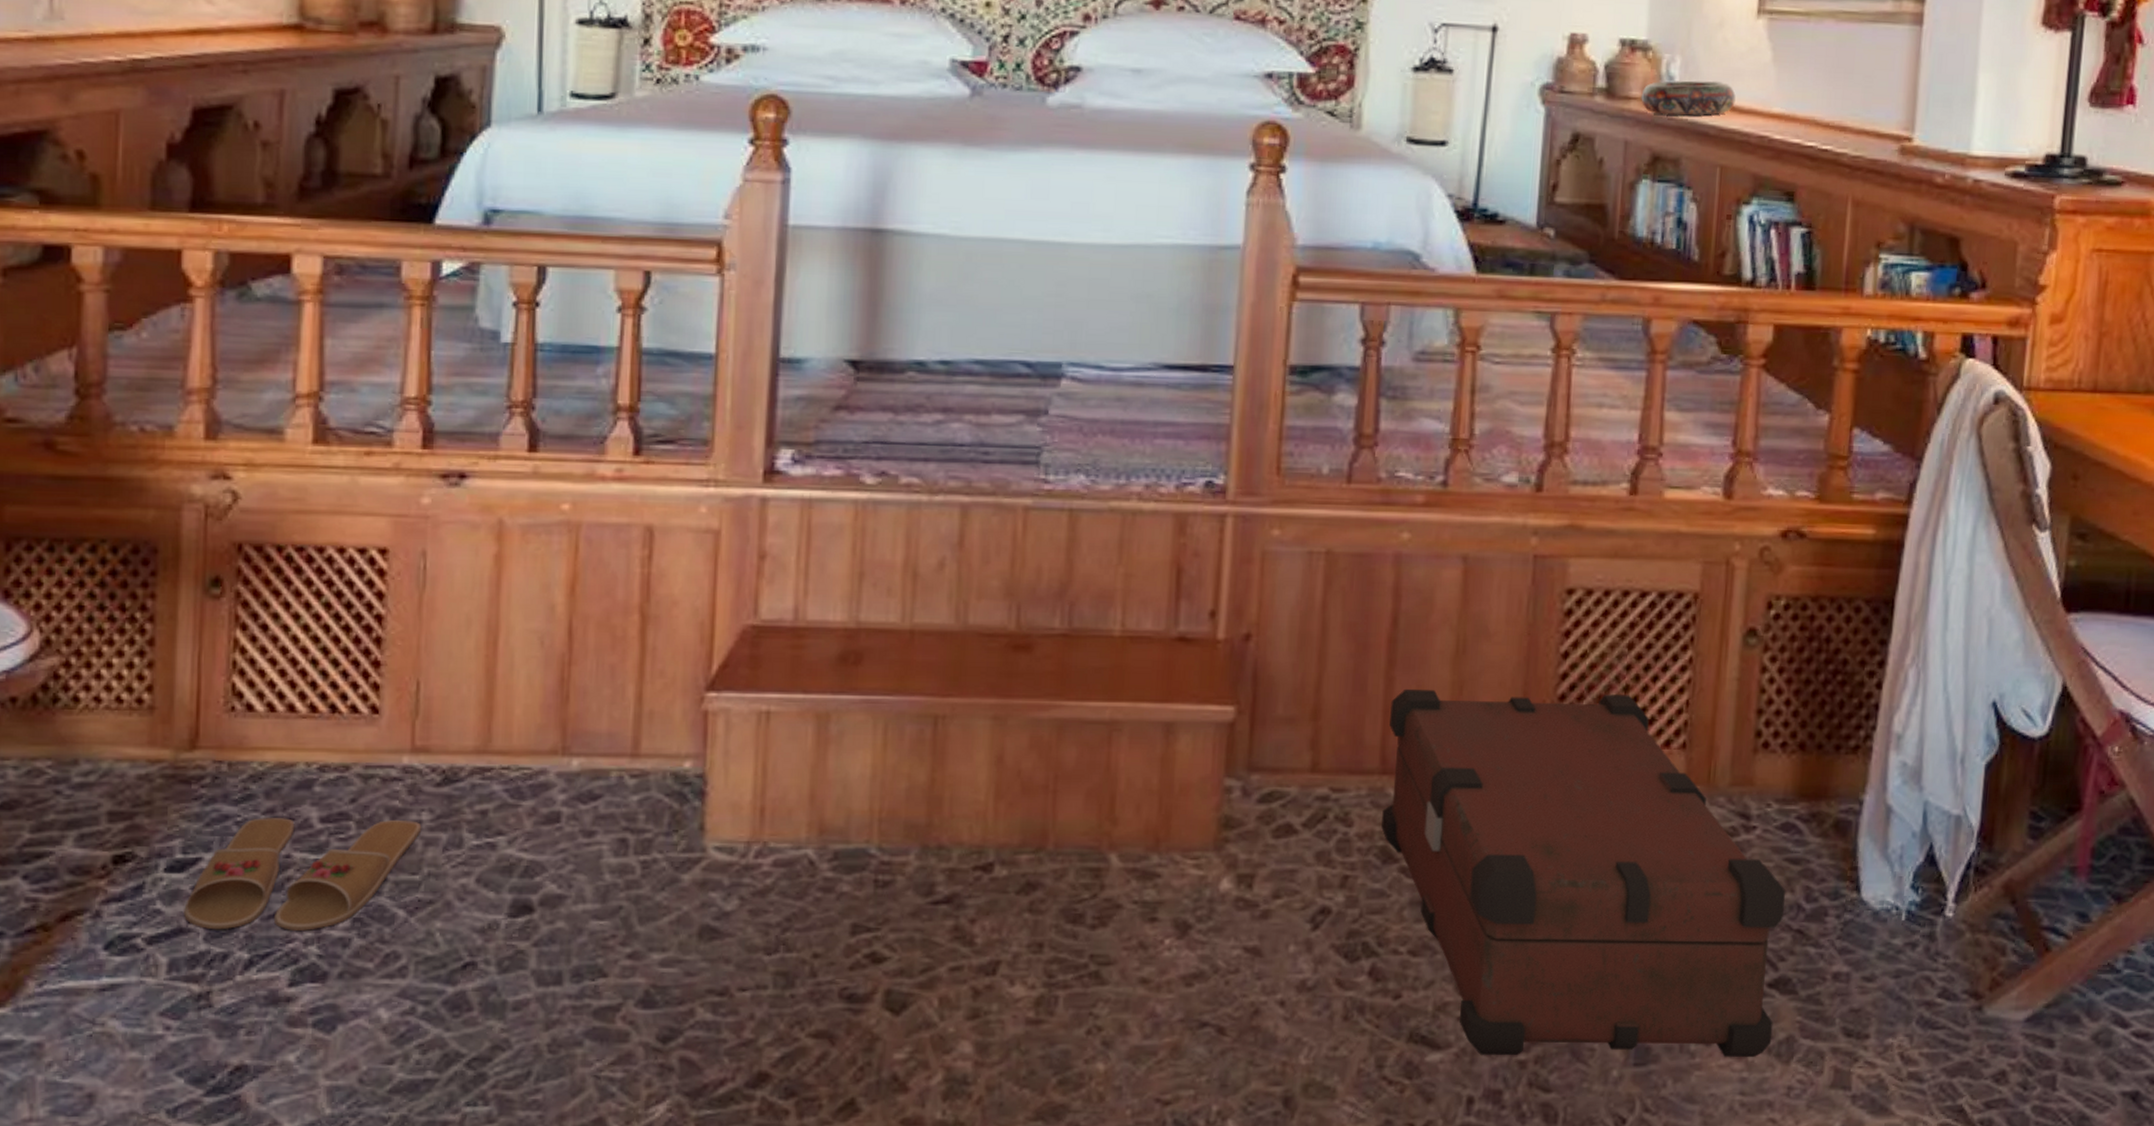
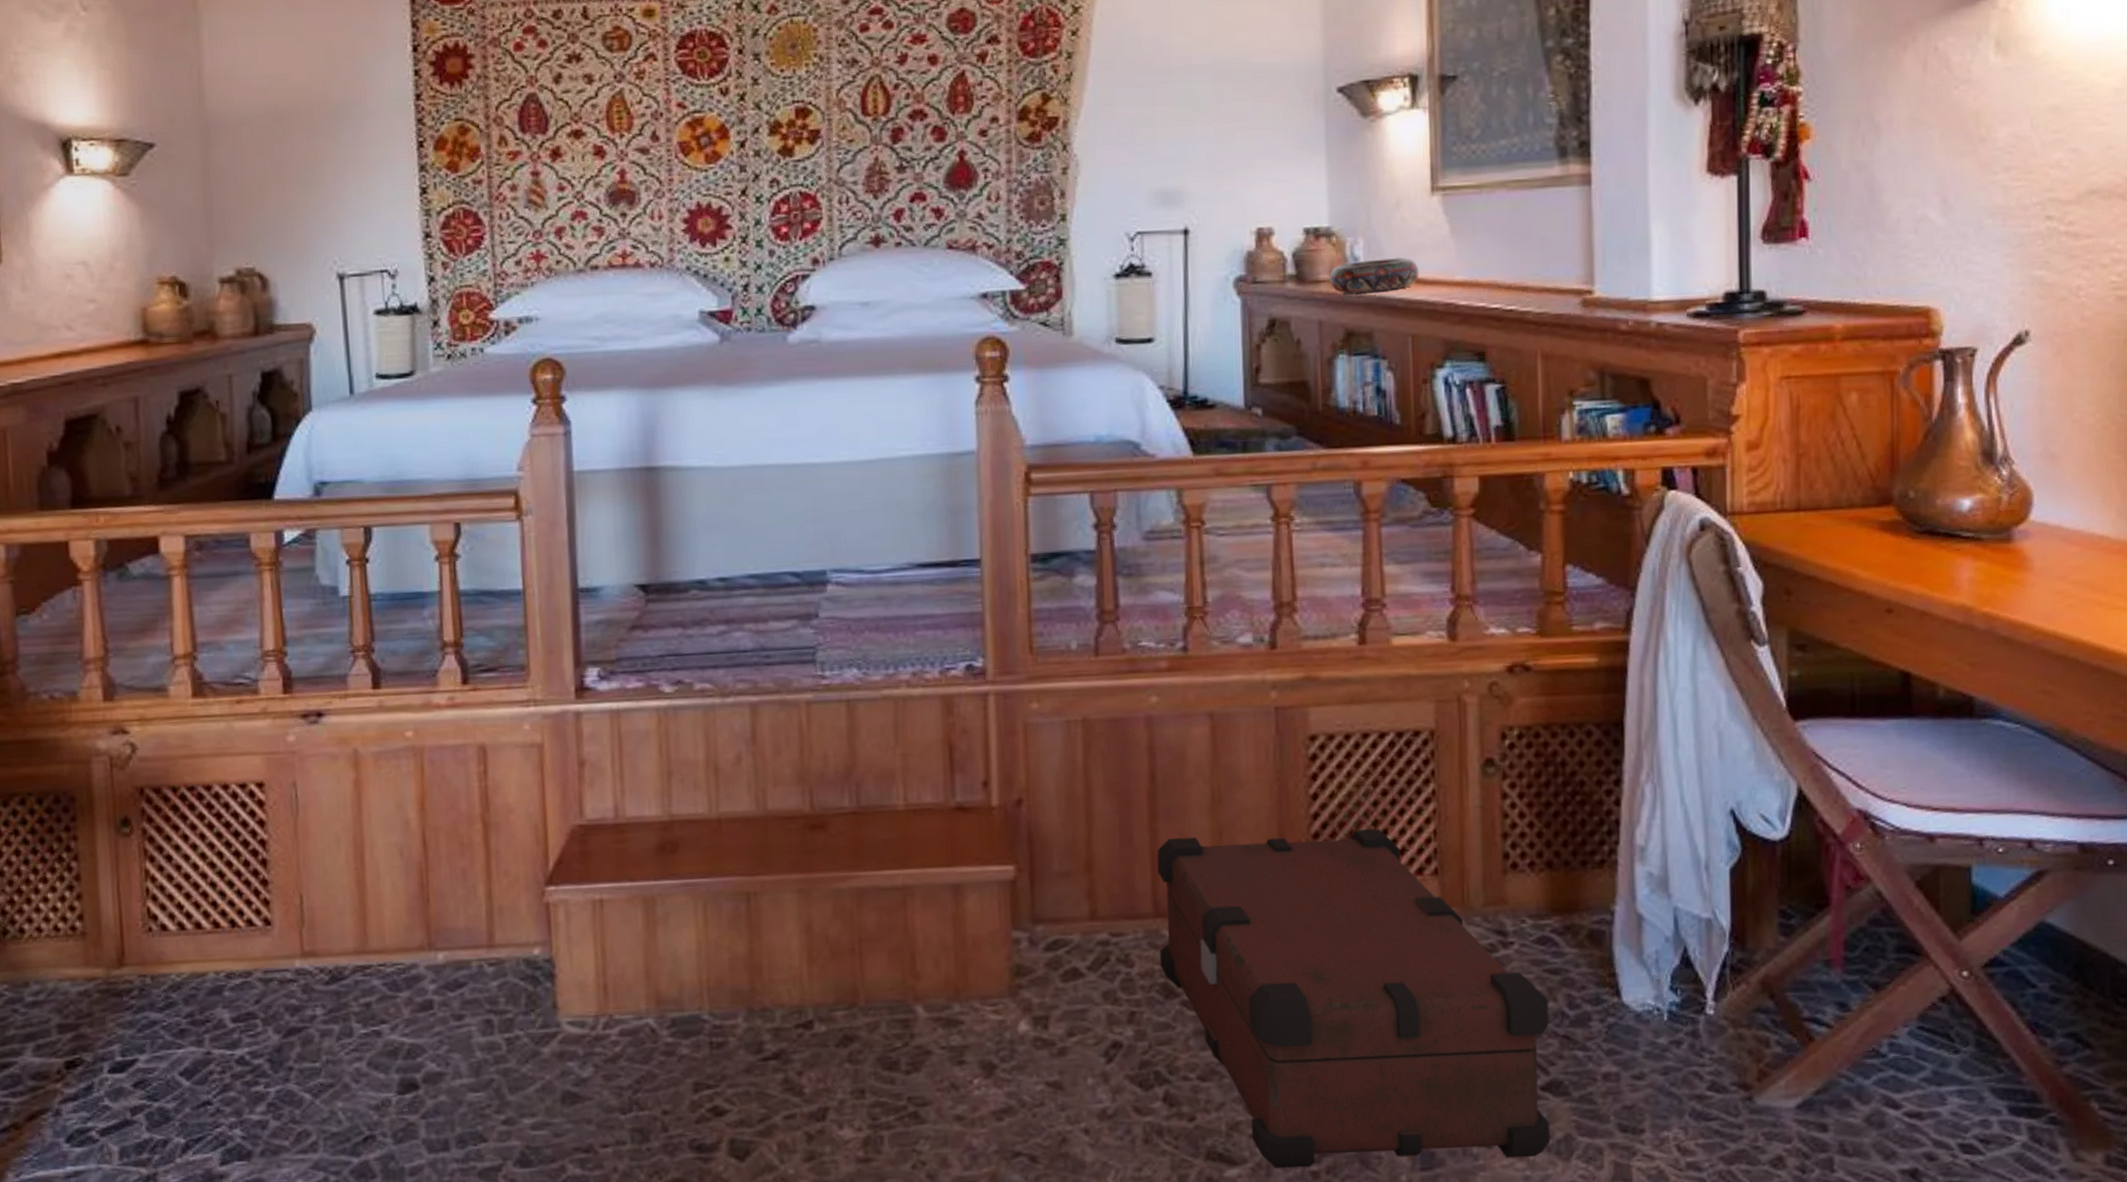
slipper: present [184,818,422,930] -> none [127,1016,317,1120]

